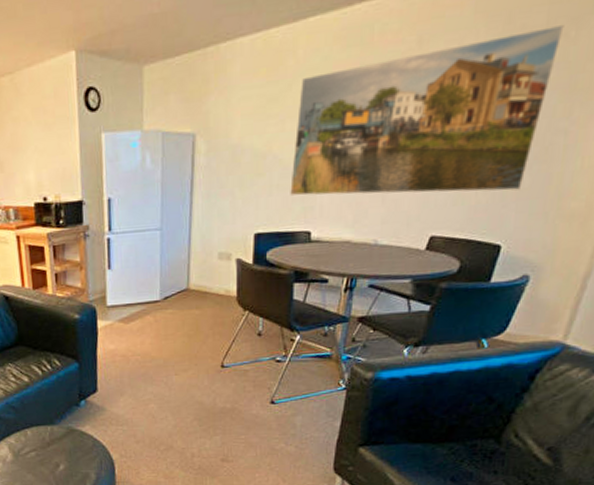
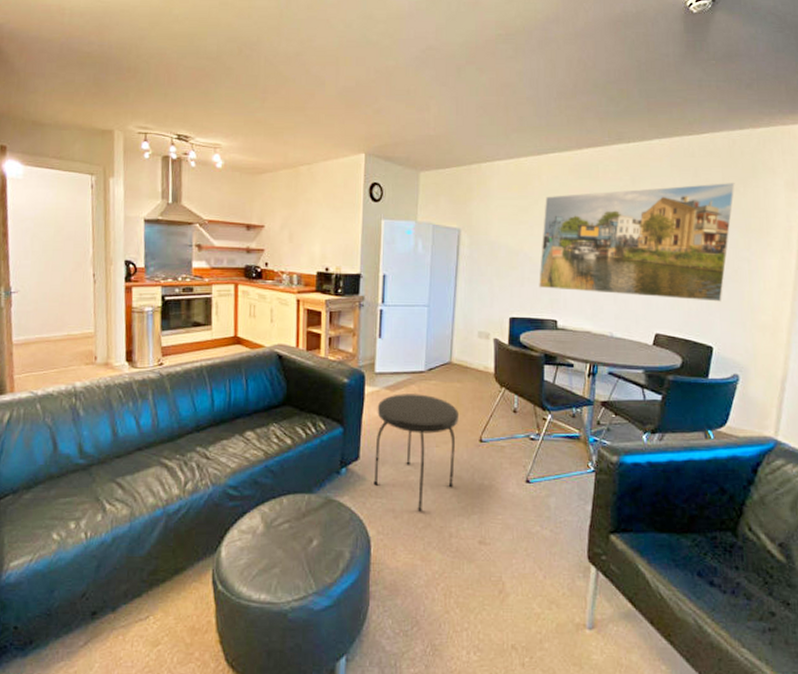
side table: none [111,324,198,436] -> present [373,394,459,512]

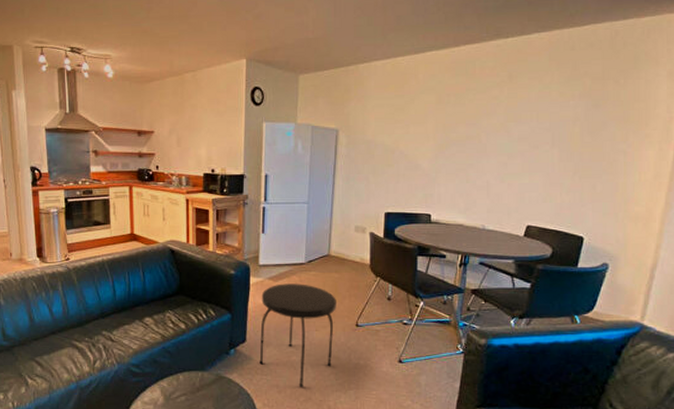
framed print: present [539,183,735,302] -> none [414,75,615,194]

